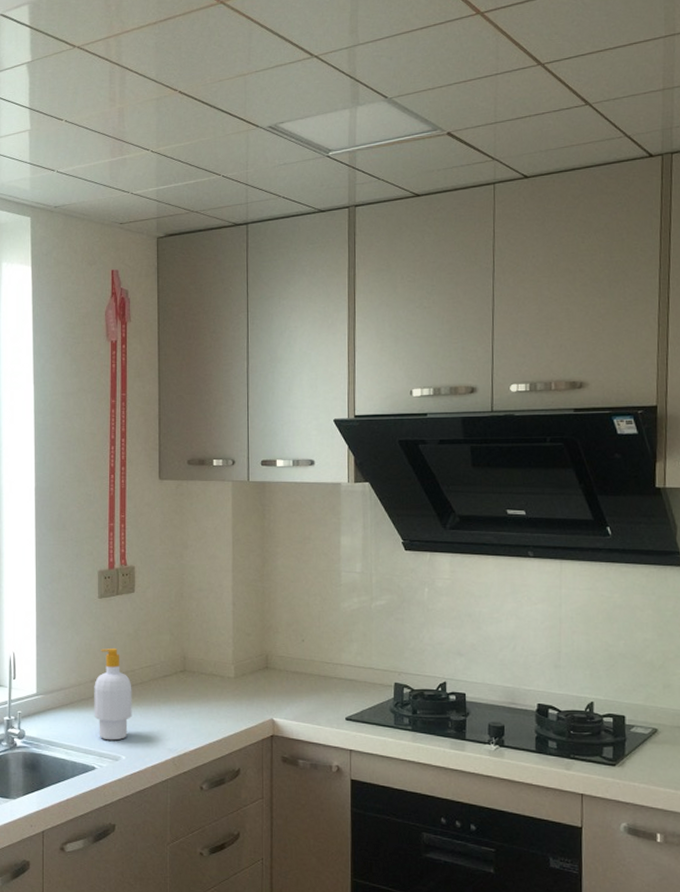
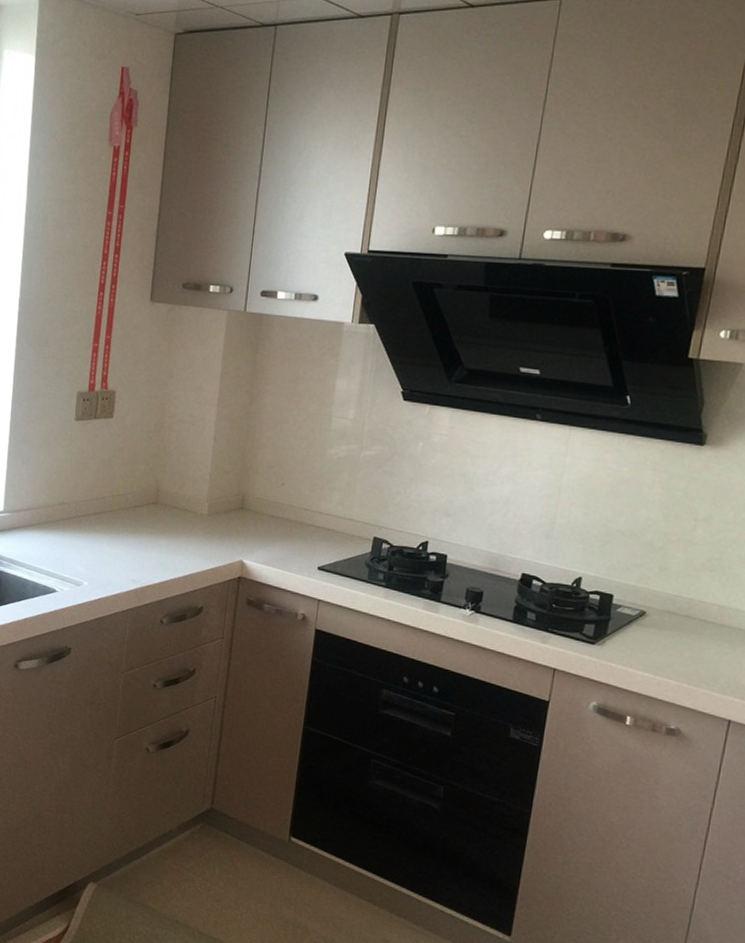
soap bottle: present [94,649,132,741] -> none [60,472,101,566]

